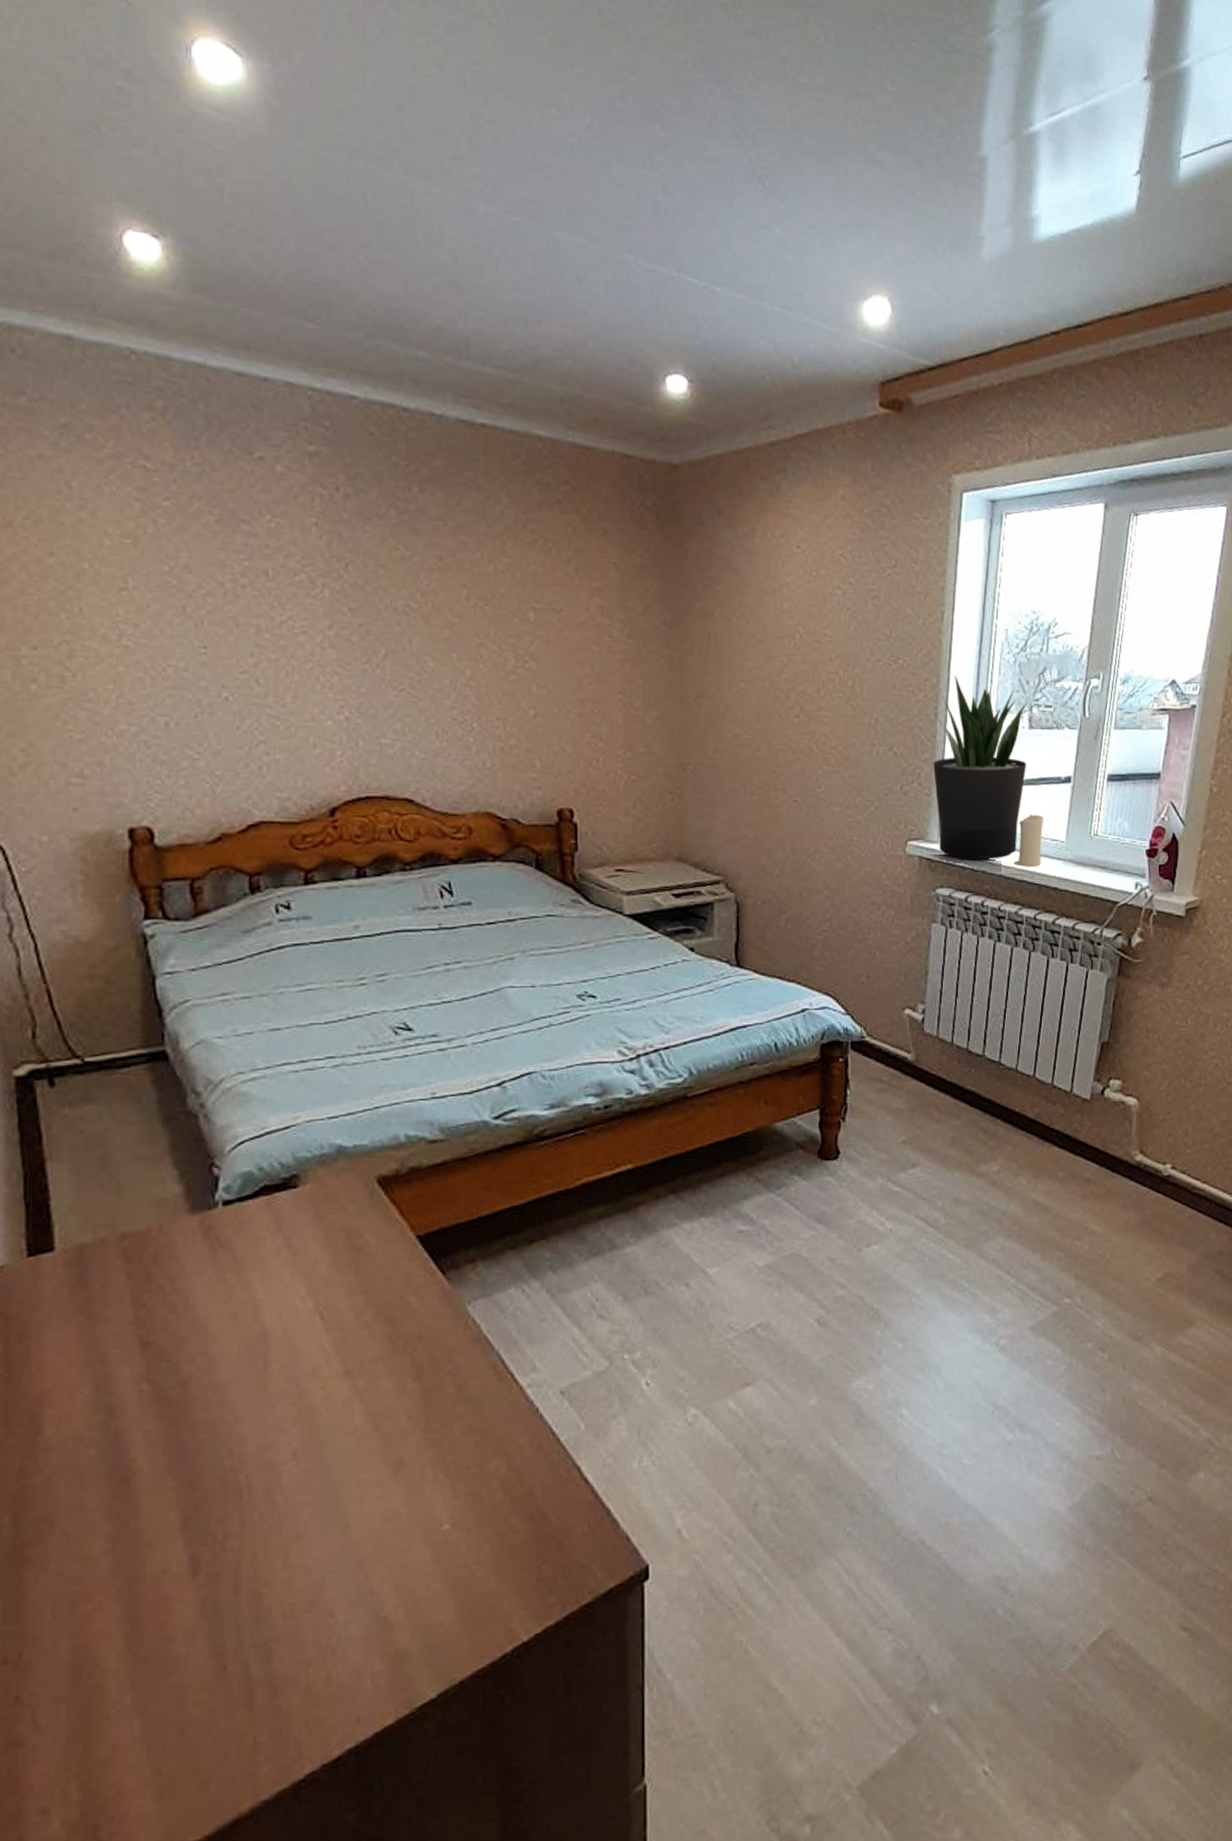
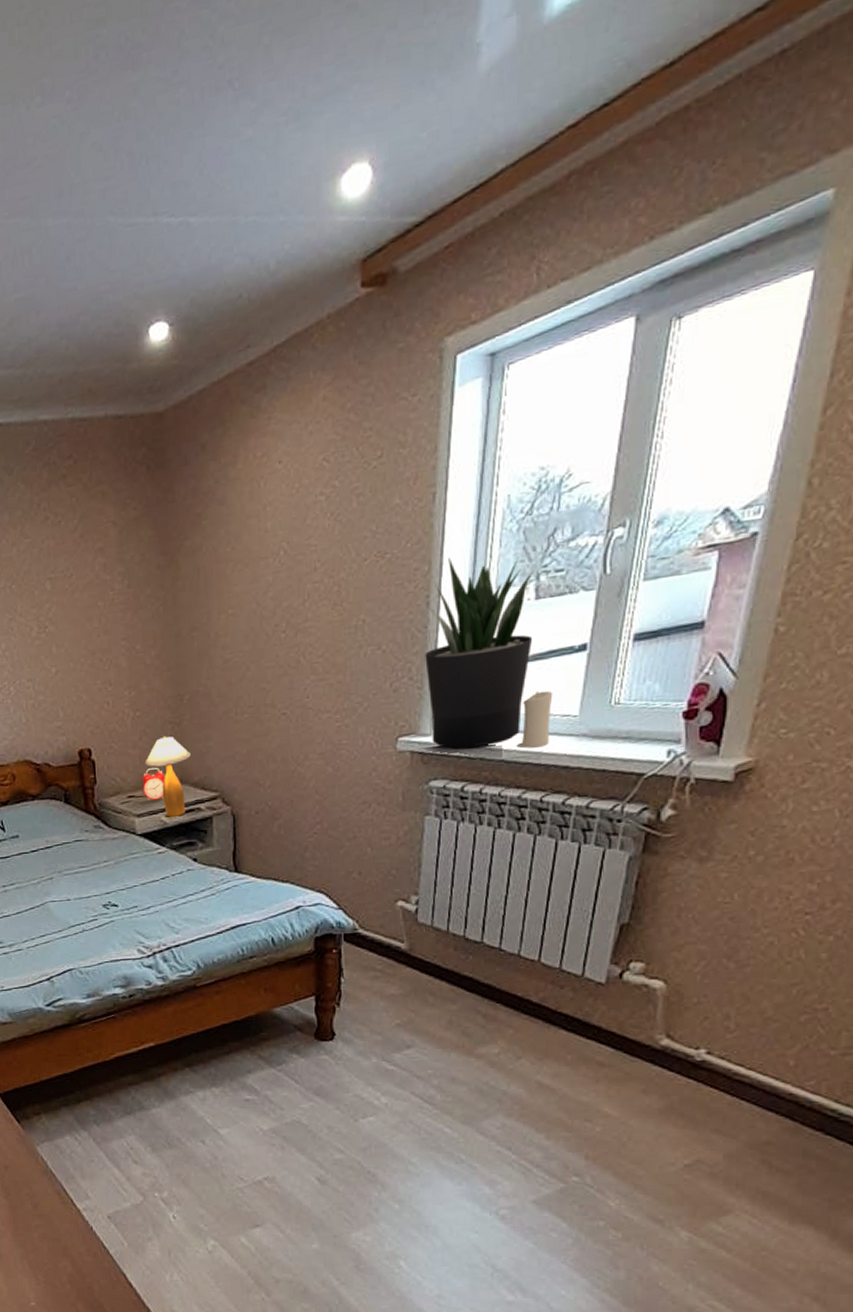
alarm clock: none [633,839,661,879] -> present [141,767,165,802]
table lamp: none [638,802,692,898] -> present [144,732,191,817]

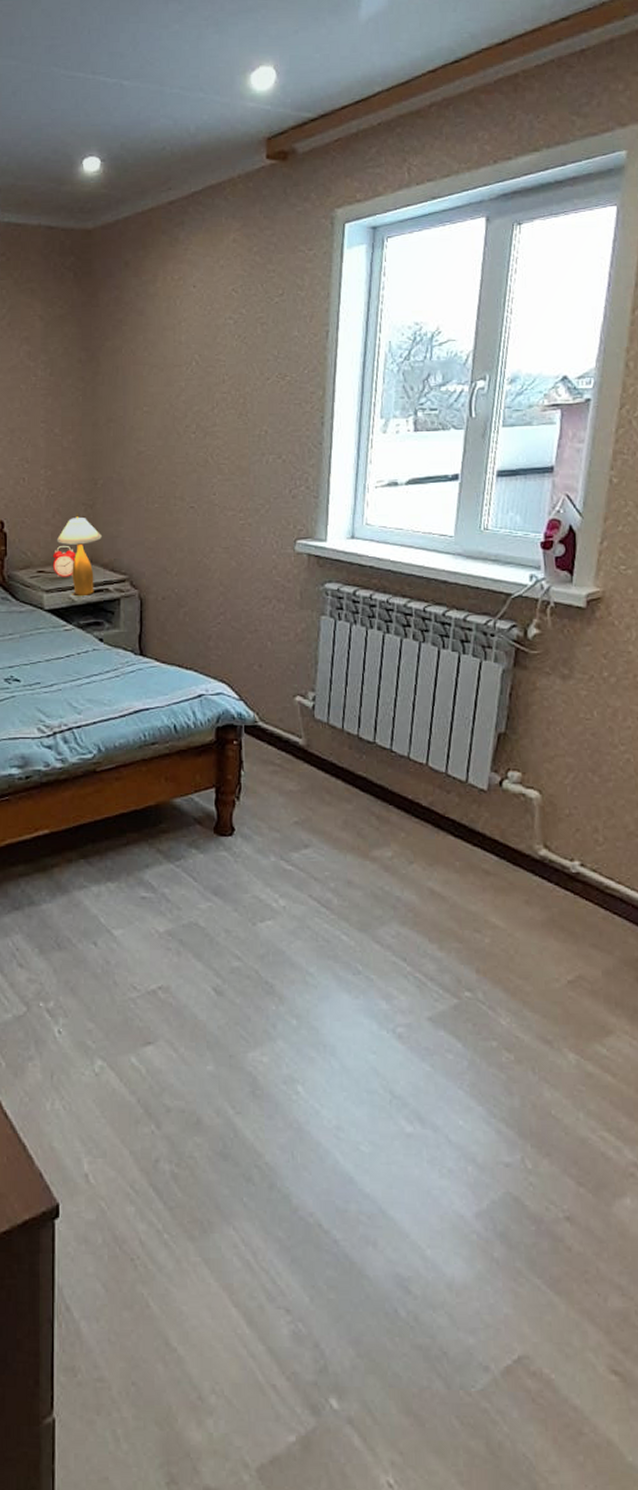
planter: present [425,557,534,749] -> none [320,387,413,557]
candle: present [516,690,553,749] -> none [401,511,432,561]

